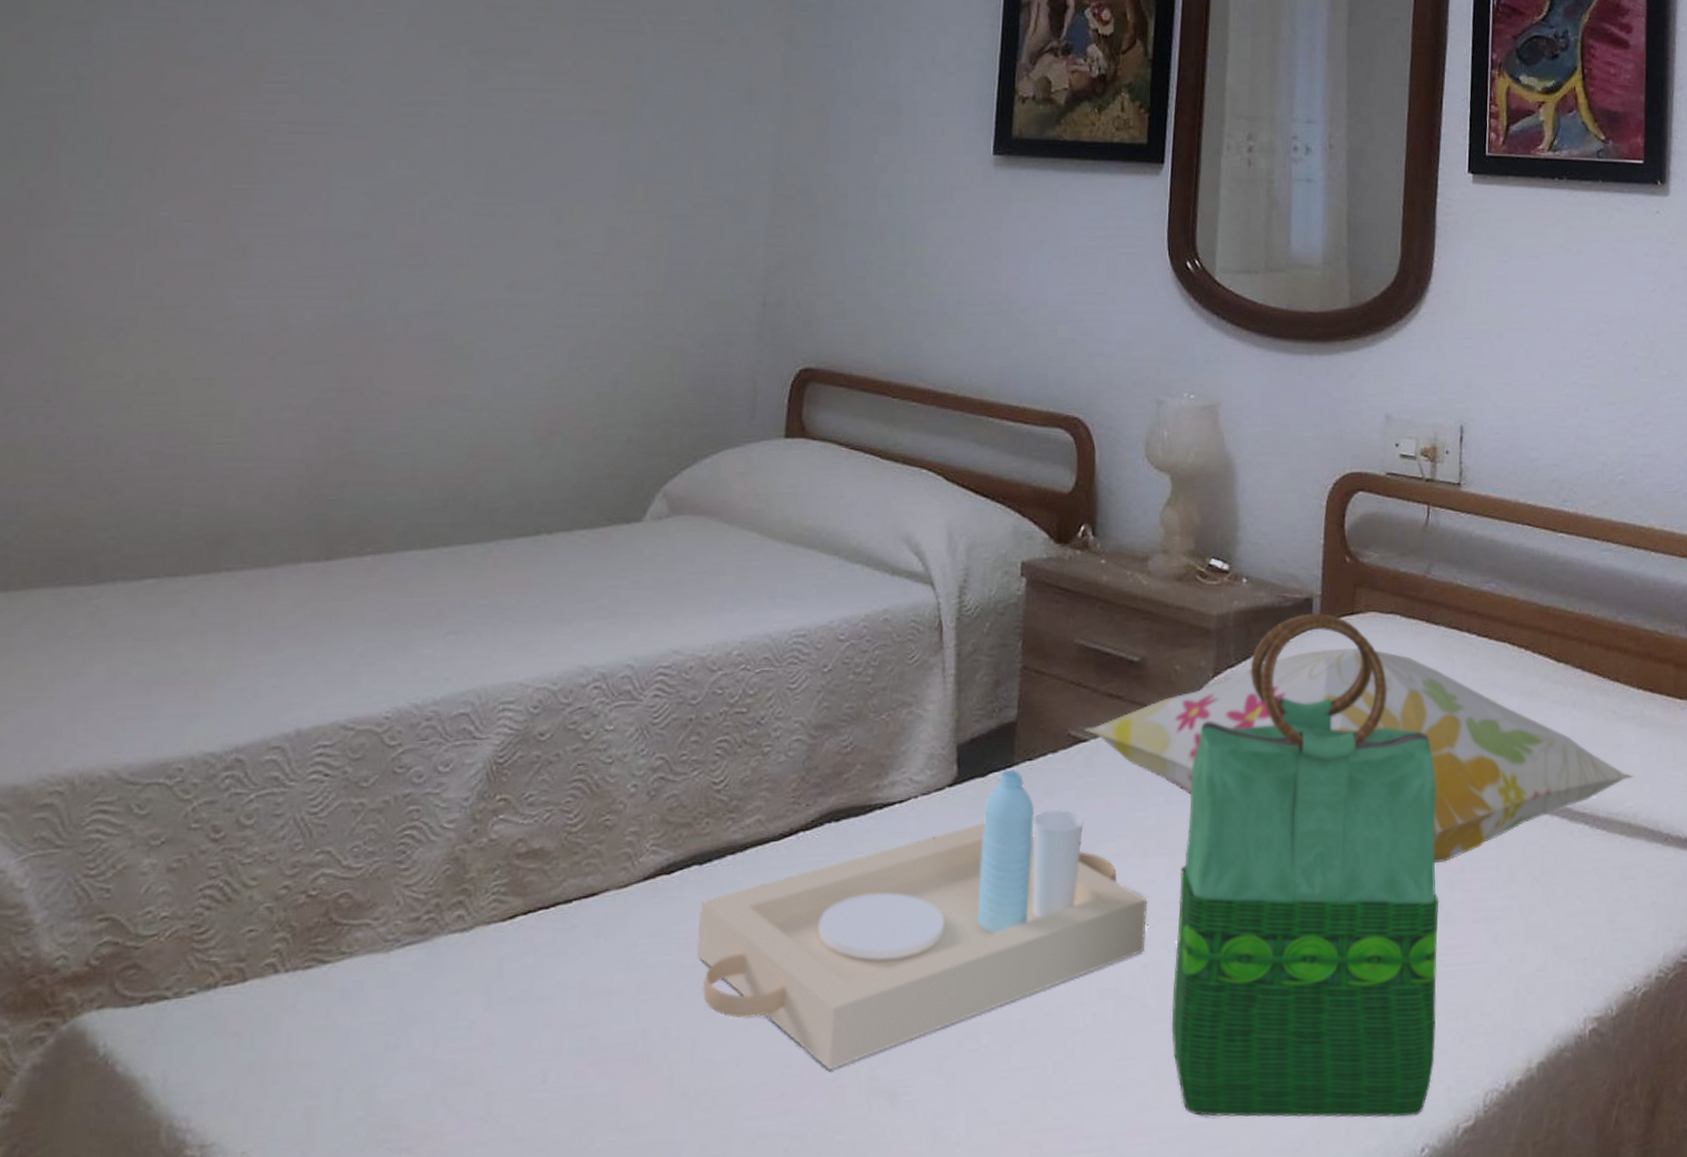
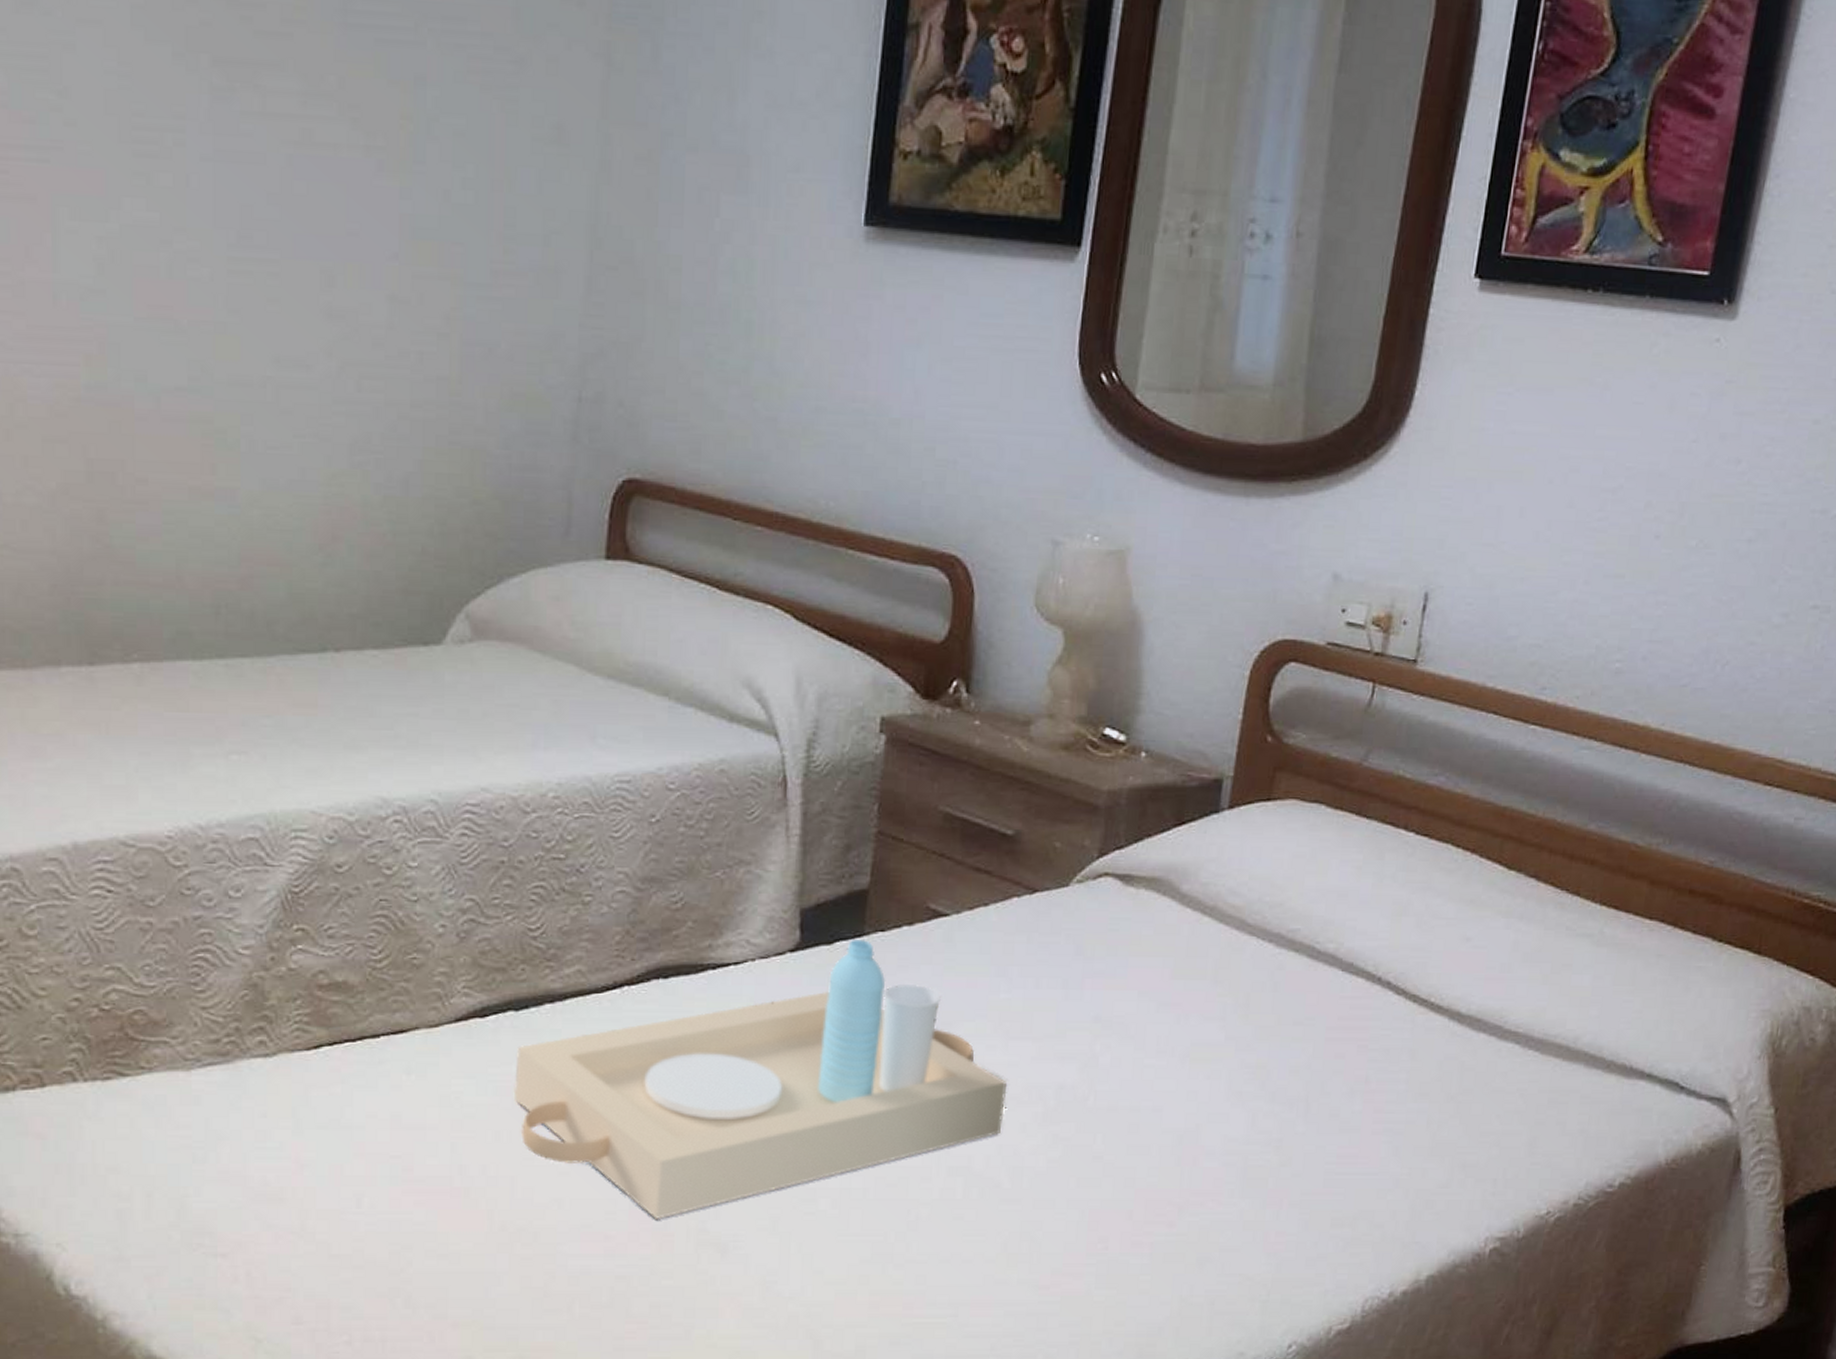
decorative pillow: present [1084,647,1634,864] -> none [946,836,1581,1072]
tote bag: present [1171,612,1439,1118] -> none [1025,795,1348,1314]

